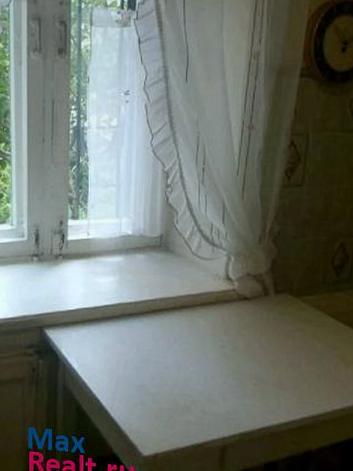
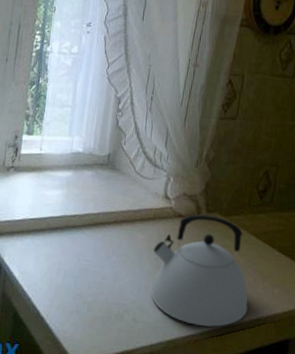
kettle: none [217,295,330,418] -> present [151,214,249,327]

